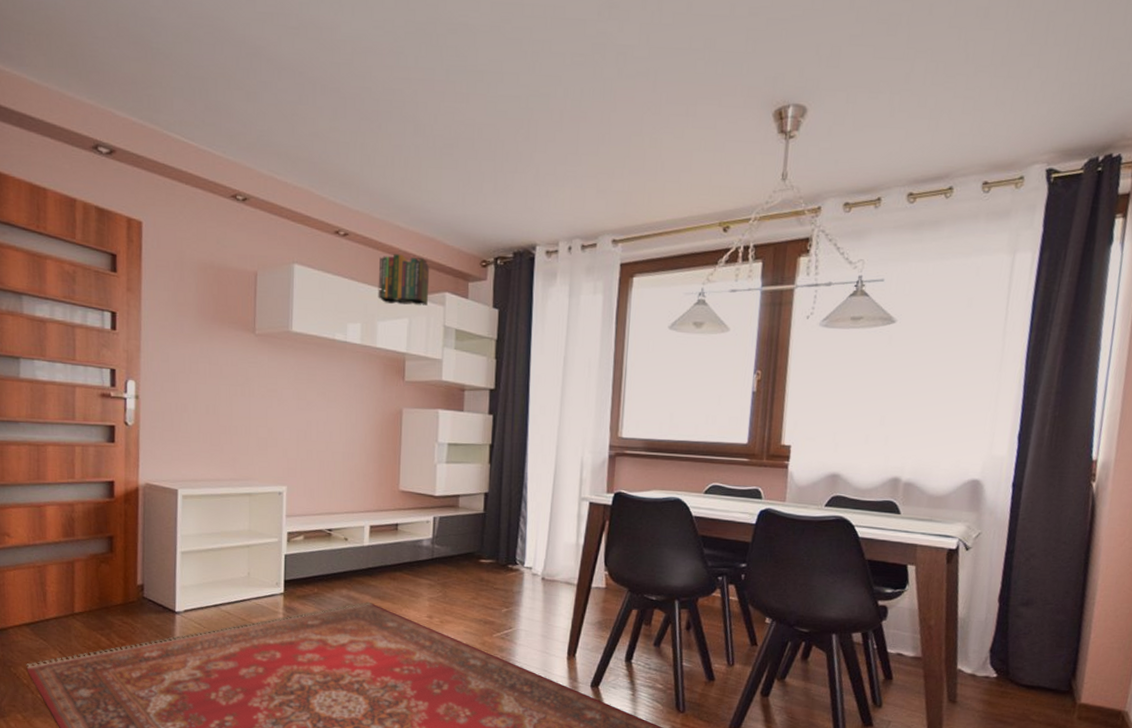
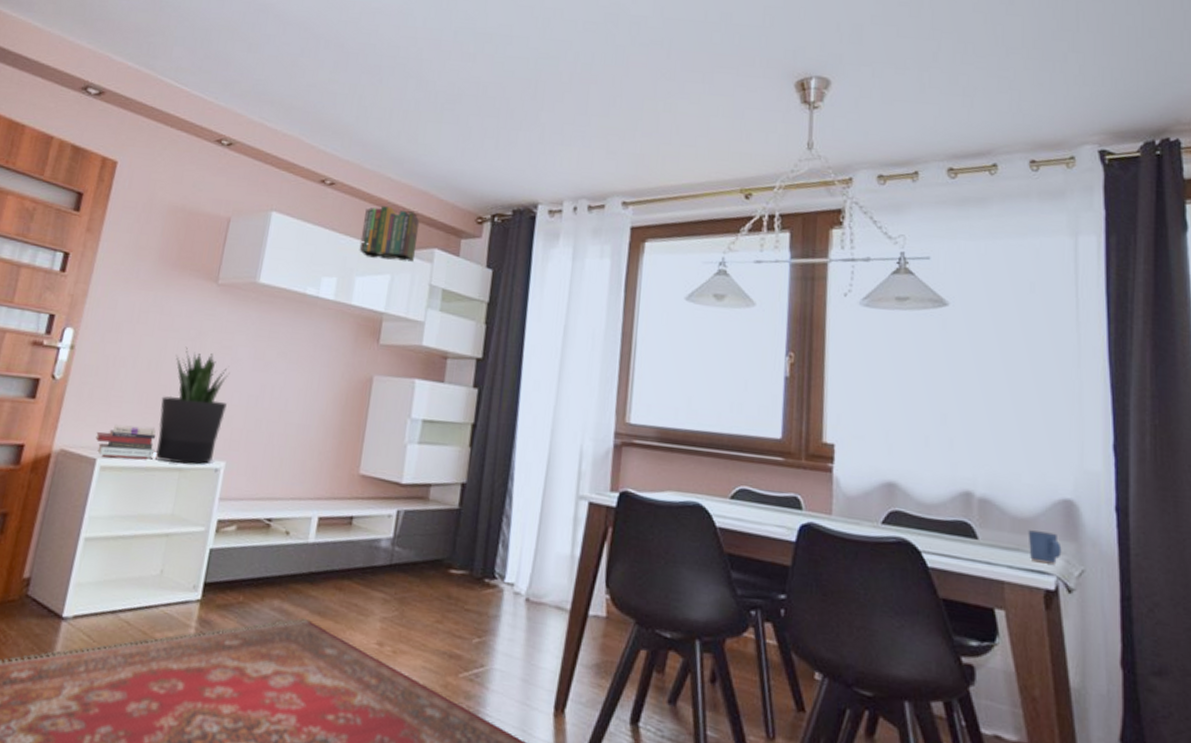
books: none [173,460,225,489] -> present [95,424,156,460]
planter: none [223,391,280,490] -> present [156,346,230,465]
mug: none [939,505,966,530] -> present [1028,530,1062,565]

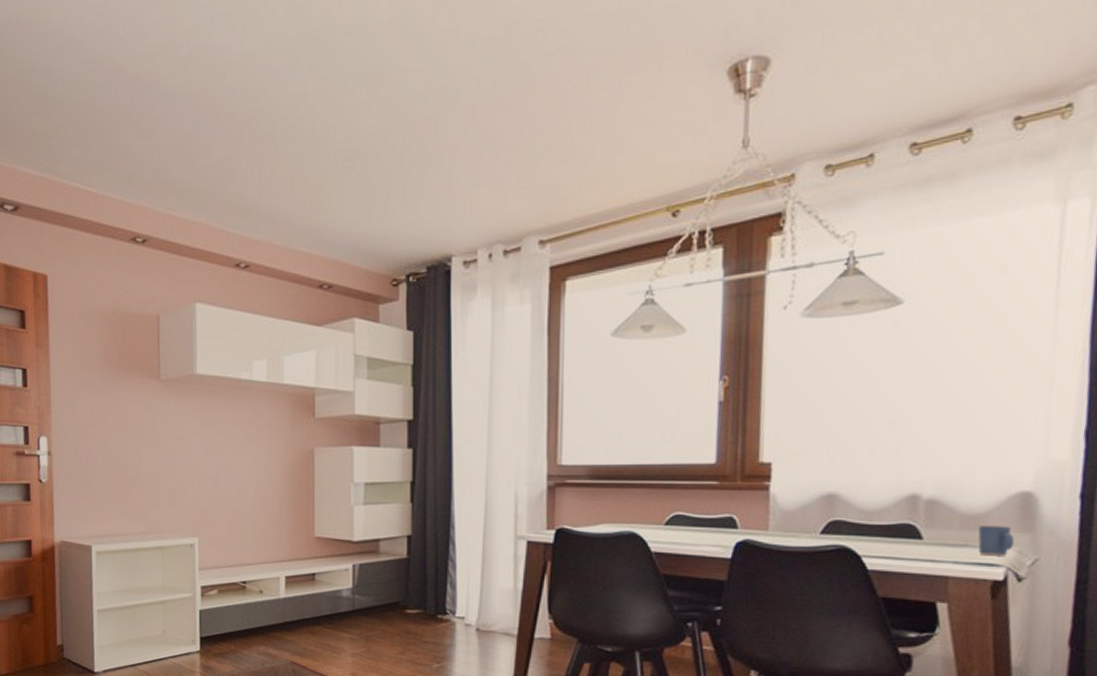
books: present [95,424,156,460] -> none [86,514,137,544]
planter: present [156,346,230,465] -> none [133,441,190,543]
books: present [359,206,420,262] -> none [282,281,337,337]

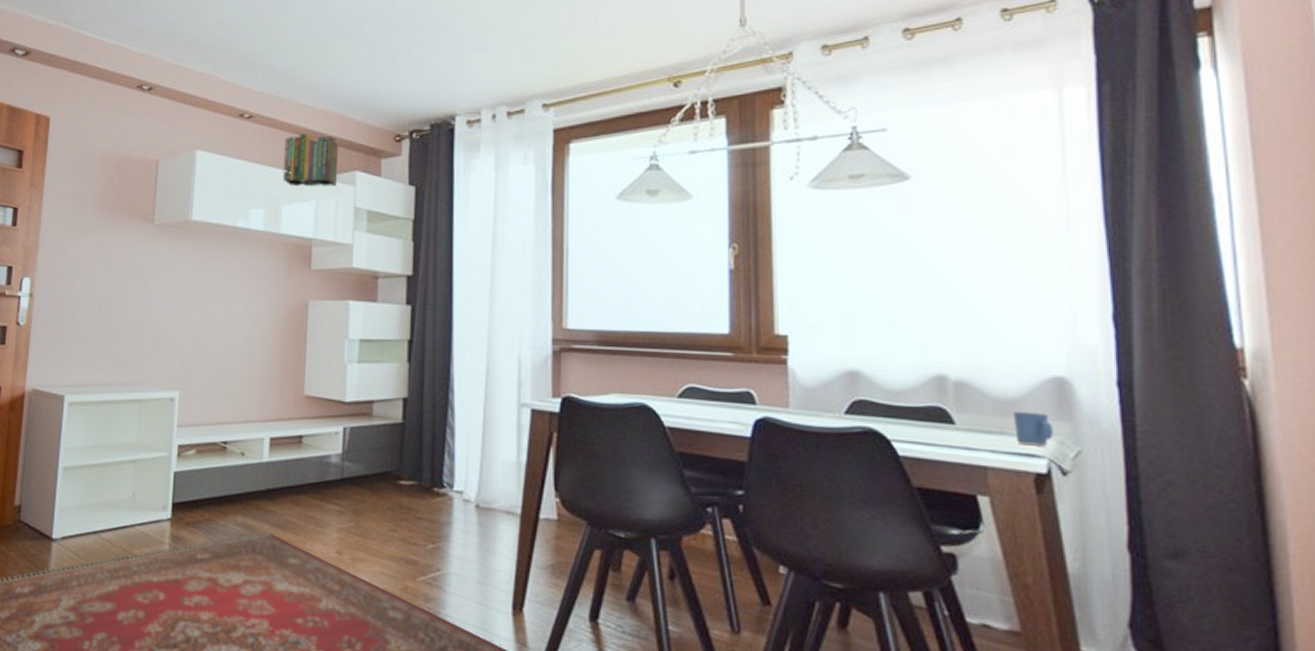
books: none [282,281,337,337] -> present [283,134,339,187]

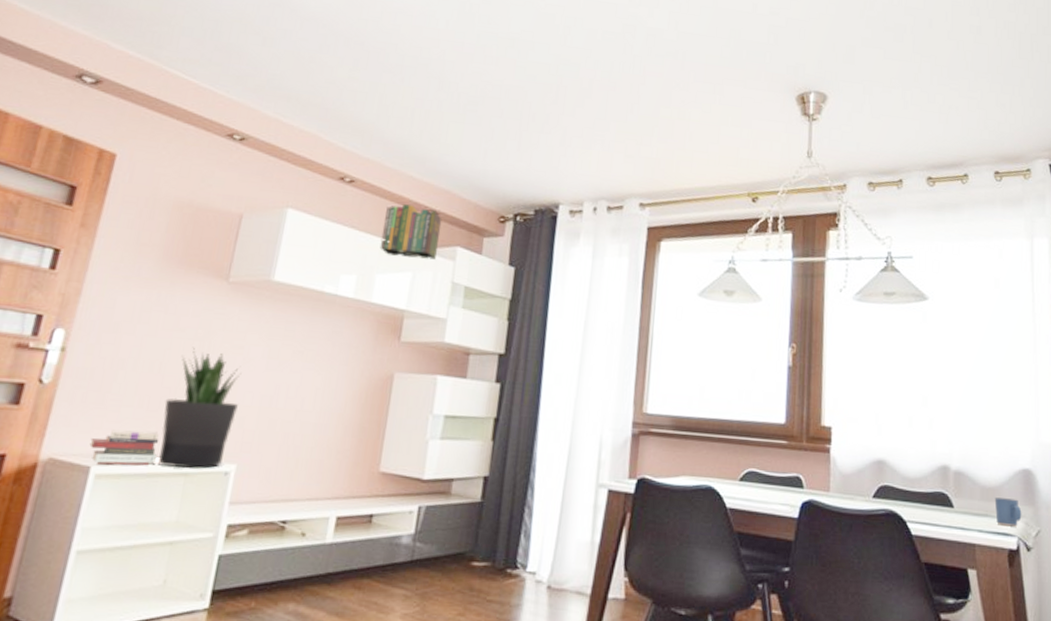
books: none [61,363,115,395] -> present [89,429,159,466]
planter: none [115,286,174,396] -> present [158,347,242,469]

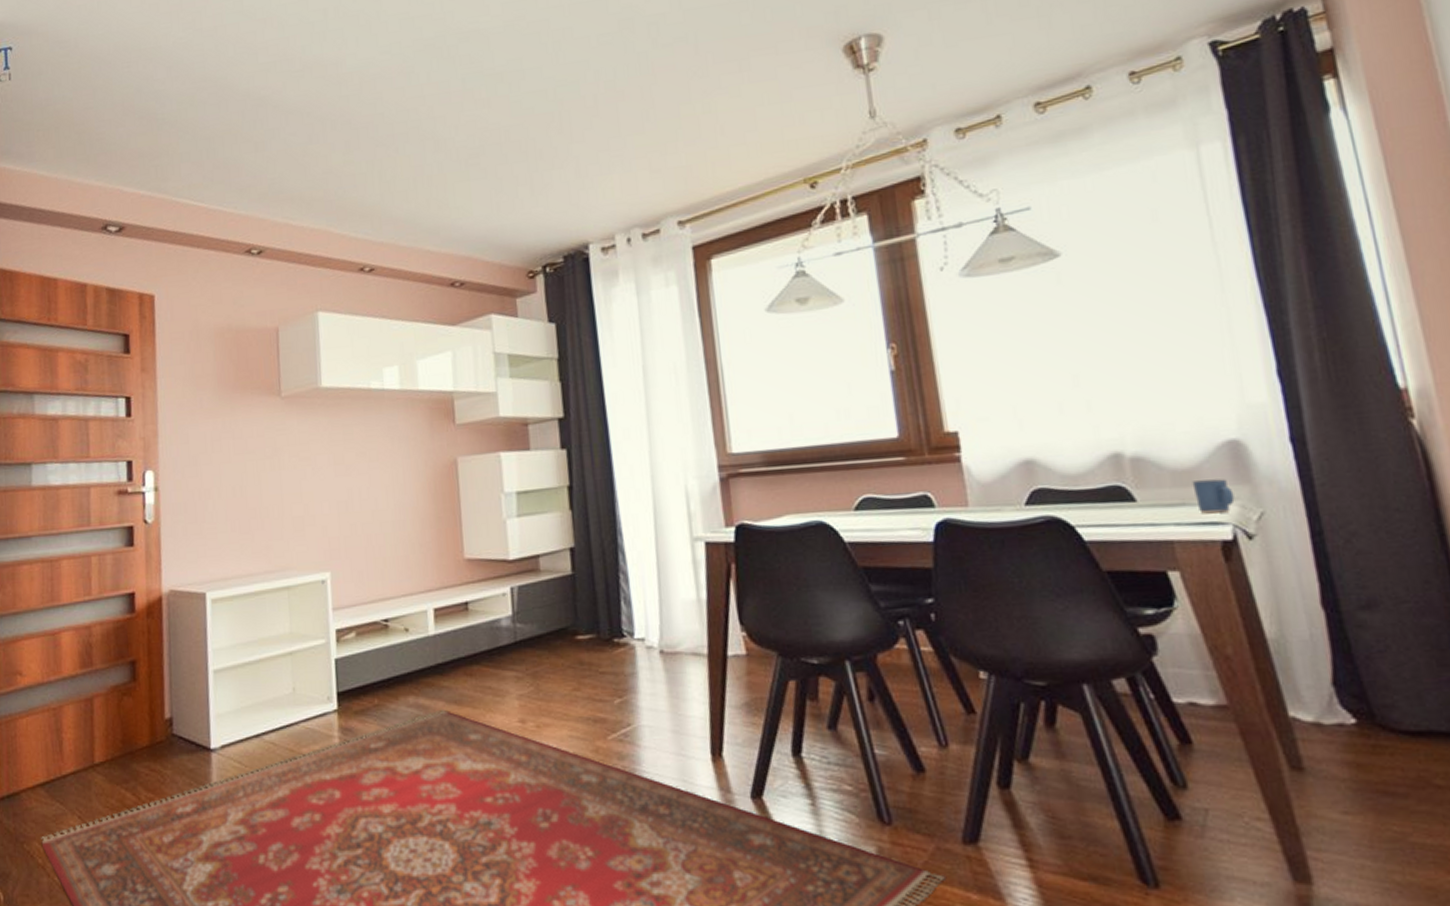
books: present [89,429,159,466] -> none [199,551,259,590]
planter: present [158,347,242,469] -> none [253,466,319,583]
books: present [379,204,442,260] -> none [411,280,472,339]

